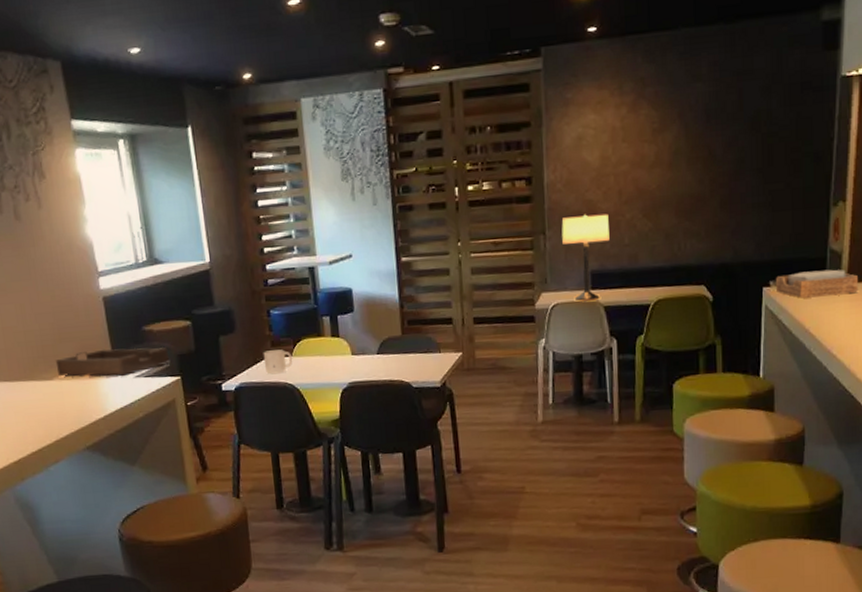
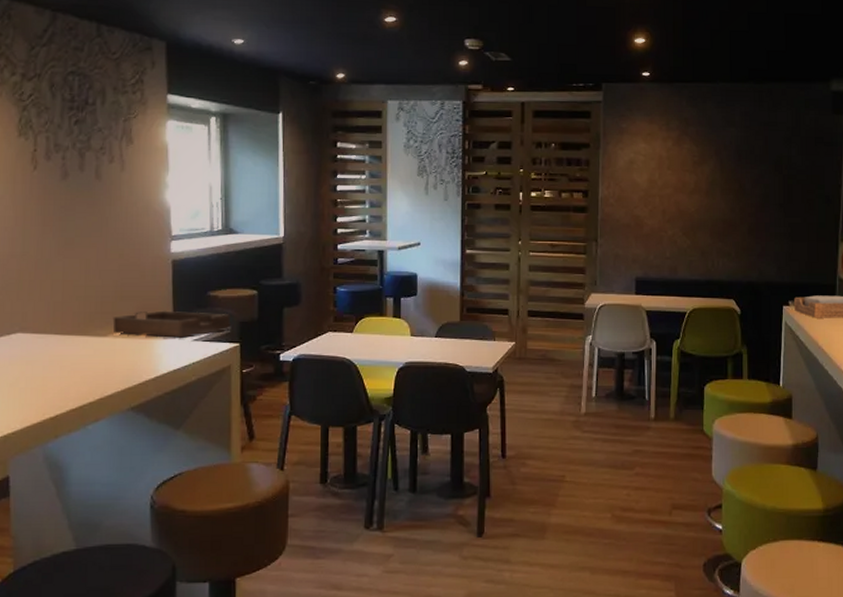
mug: present [263,349,293,375] -> none [325,325,354,349]
table lamp: present [561,213,610,301] -> none [612,227,653,304]

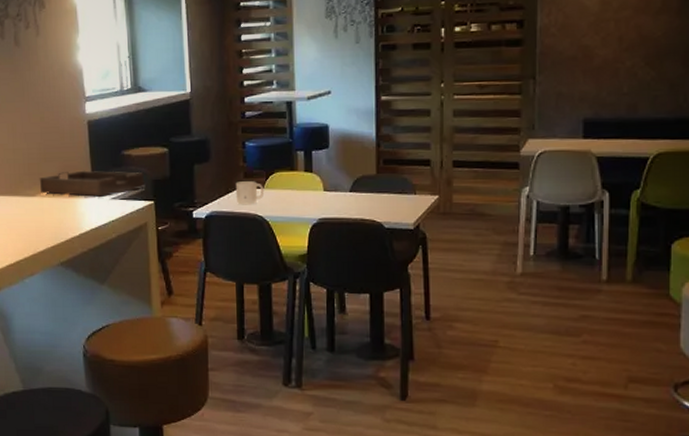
mug: none [325,325,354,349] -> present [235,181,265,205]

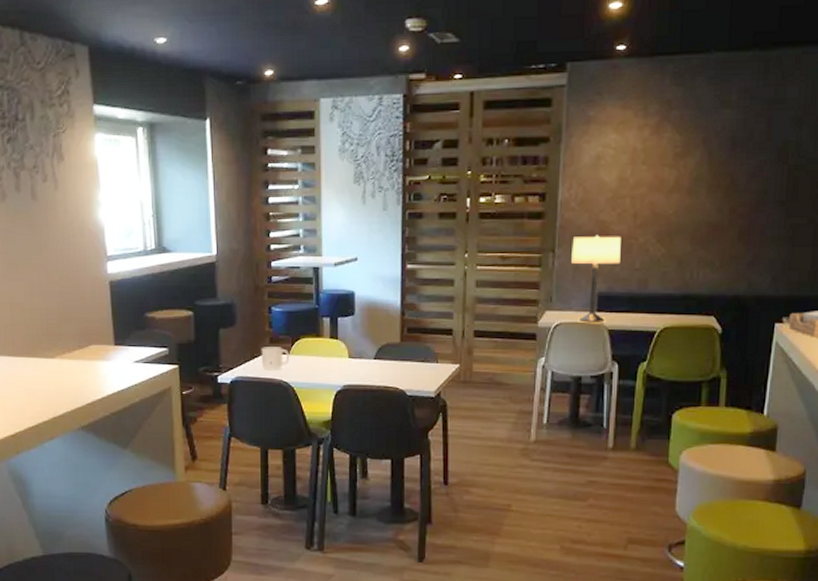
tray: present [39,170,144,198] -> none [58,332,168,361]
table lamp: none [554,60,606,150] -> present [571,235,621,323]

